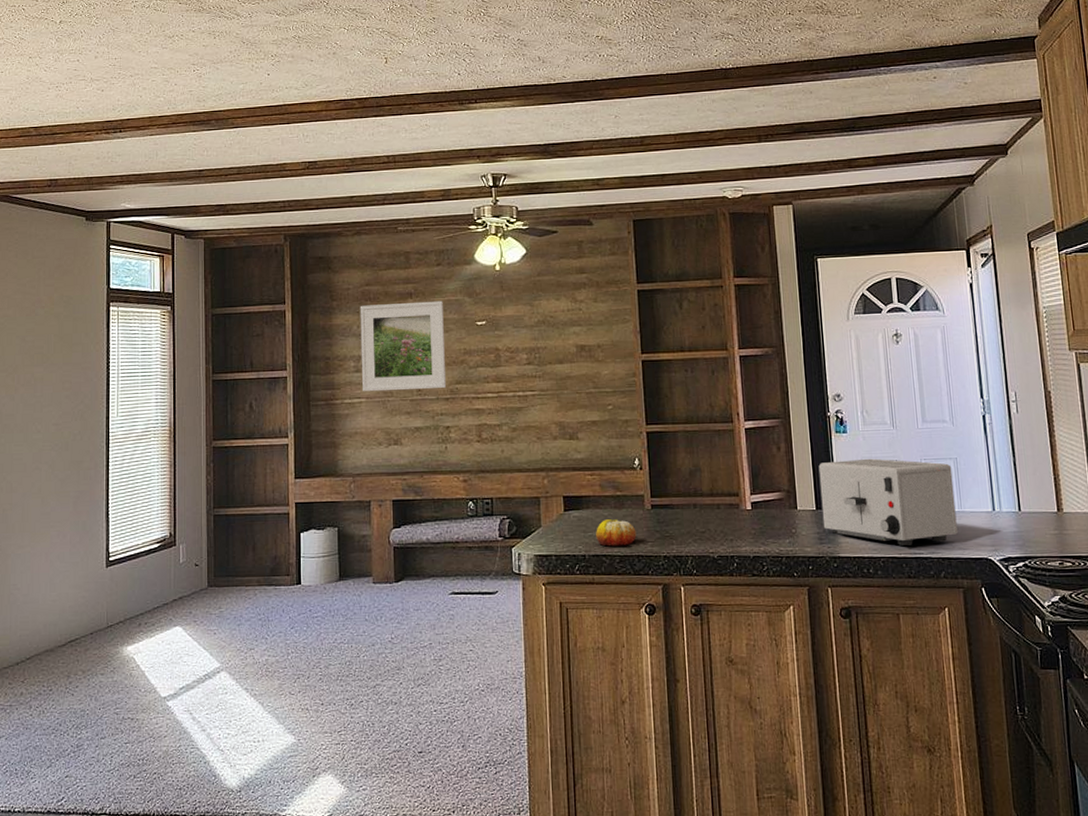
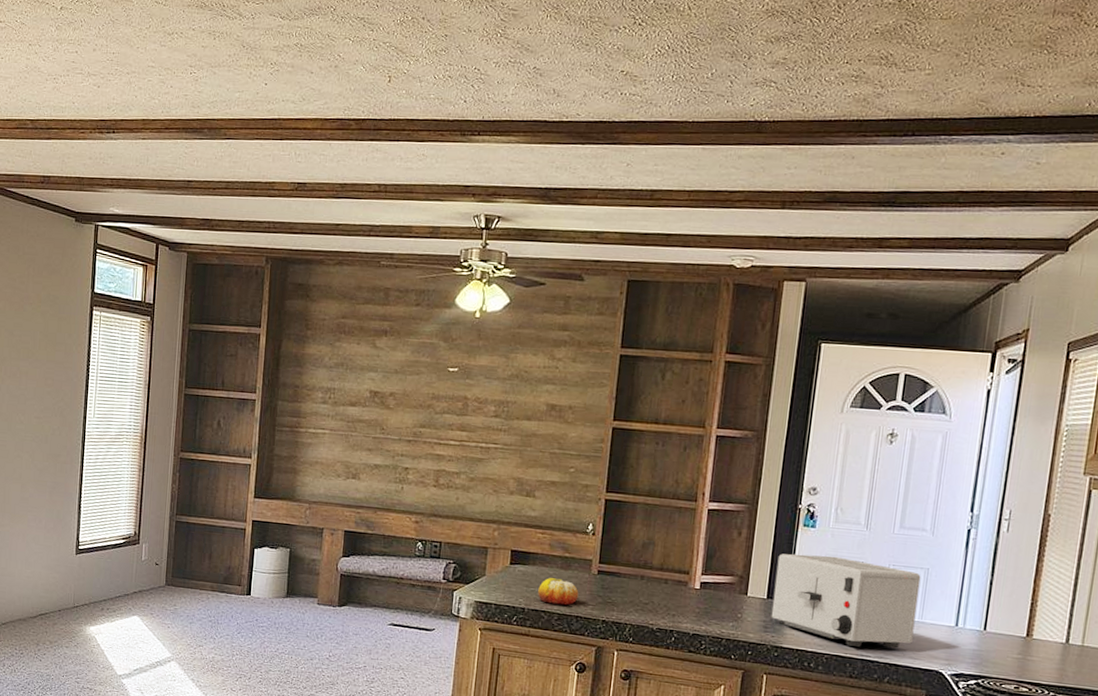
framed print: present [360,300,447,392] -> none [327,337,417,431]

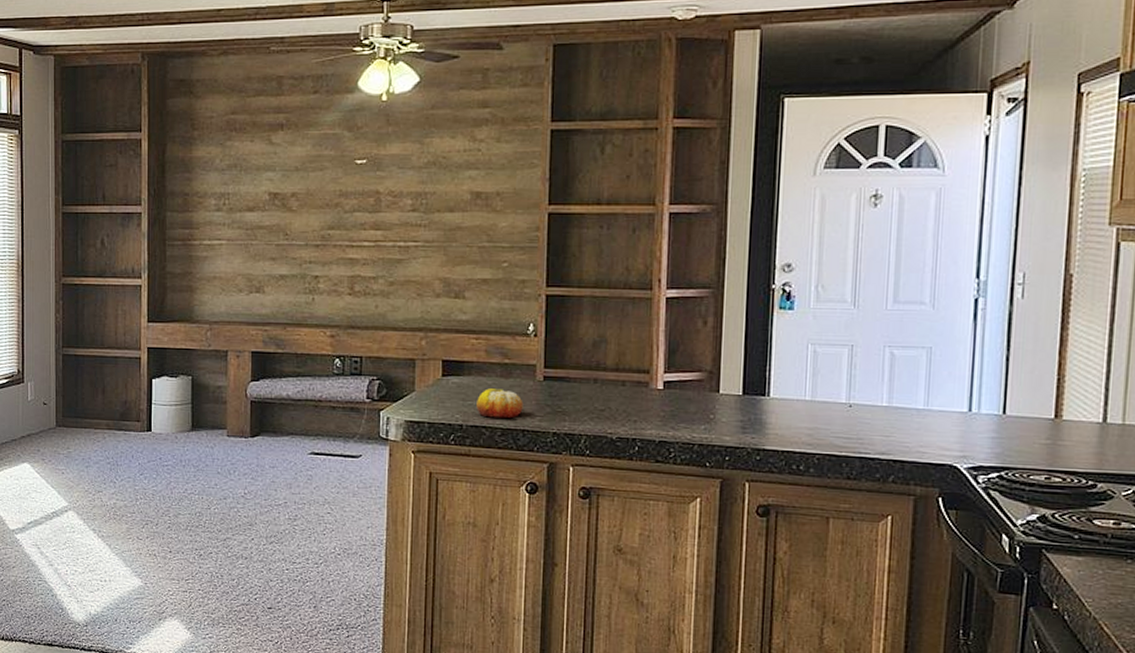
toaster: present [771,553,921,648] -> none [749,340,923,443]

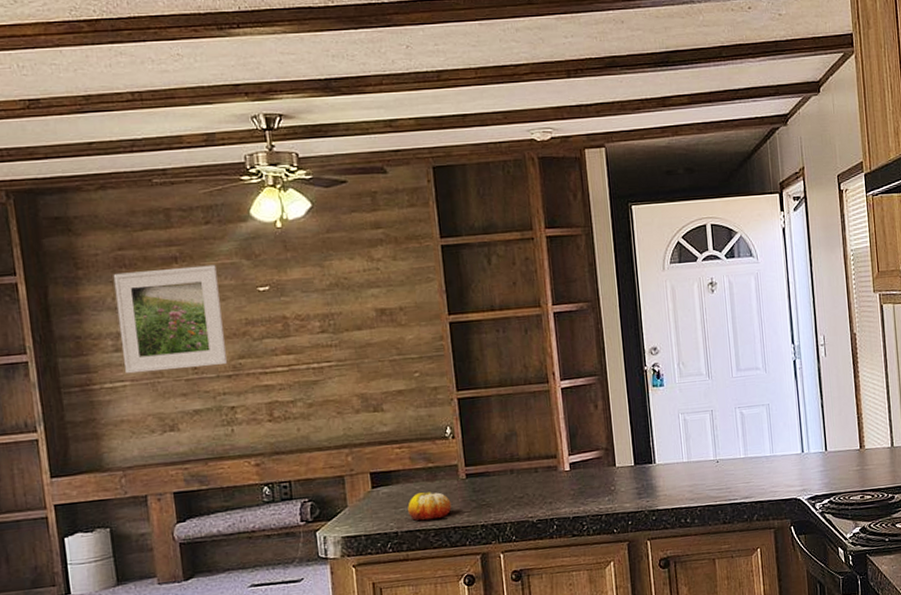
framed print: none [223,134,318,234] -> present [113,264,228,374]

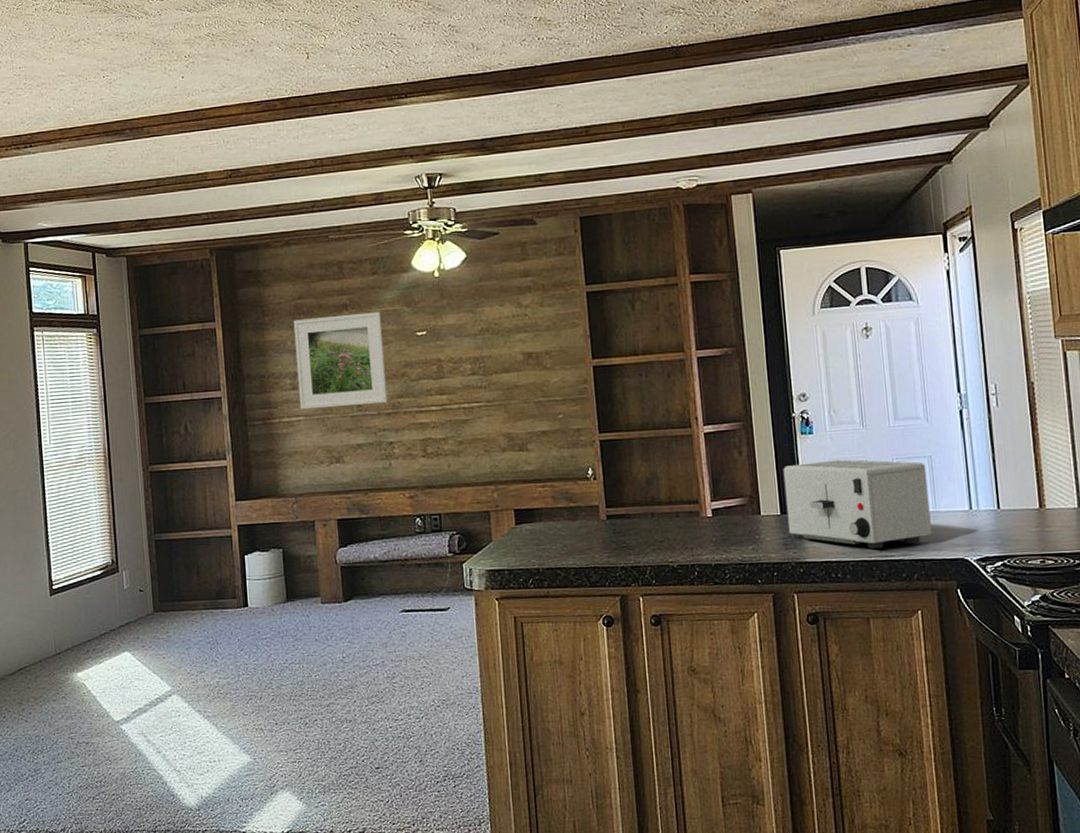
fruit: present [408,492,452,521] -> none [549,531,592,559]
toaster: none [636,409,770,494] -> present [783,459,932,549]

